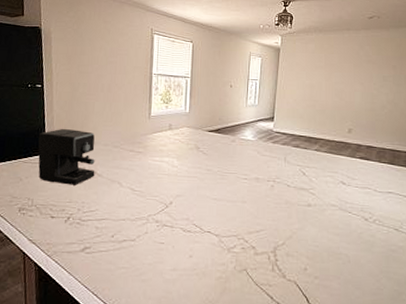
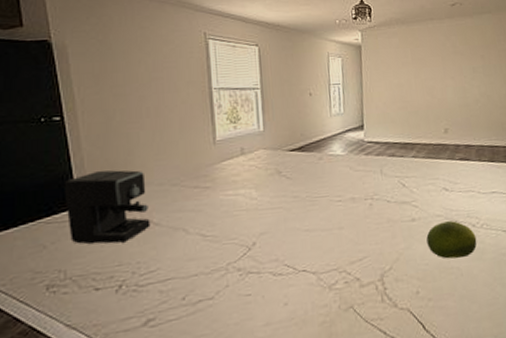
fruit: none [319,211,368,247] -> present [426,221,477,259]

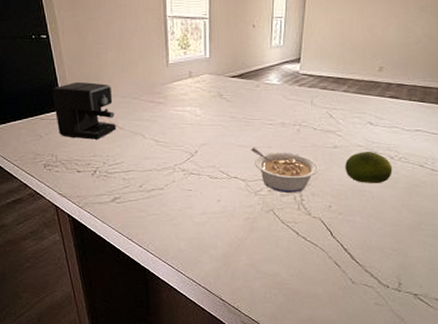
legume: none [319,231,399,283] -> present [251,148,318,193]

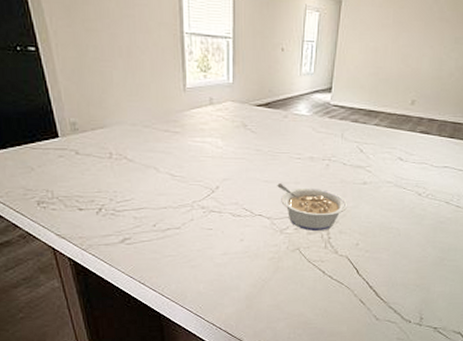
coffee maker: present [52,82,116,140] -> none [44,106,125,173]
fruit: present [345,152,393,184] -> none [373,188,420,221]

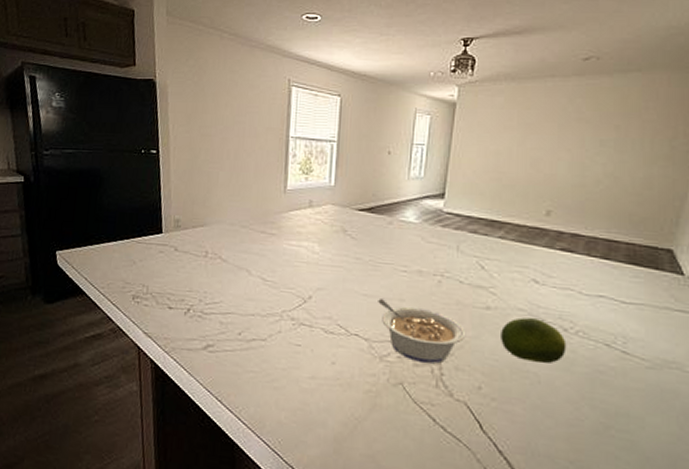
fruit: none [373,188,420,221] -> present [501,317,567,364]

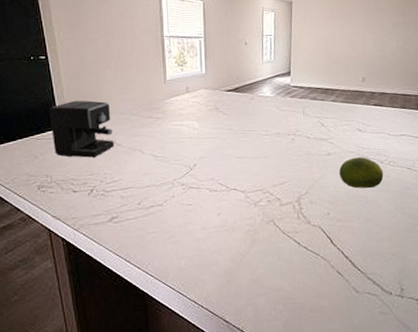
coffee maker: none [153,204,220,272] -> present [49,100,114,158]
legume: present [378,299,465,364] -> none [249,158,315,202]

